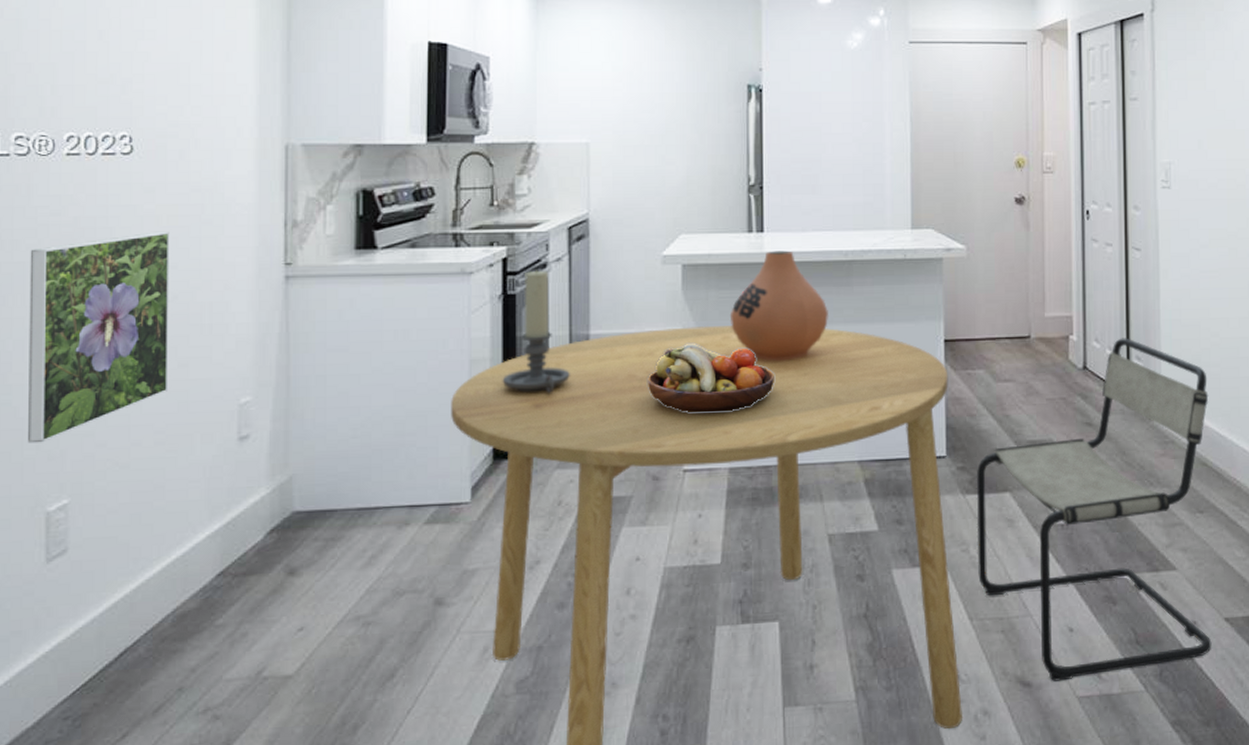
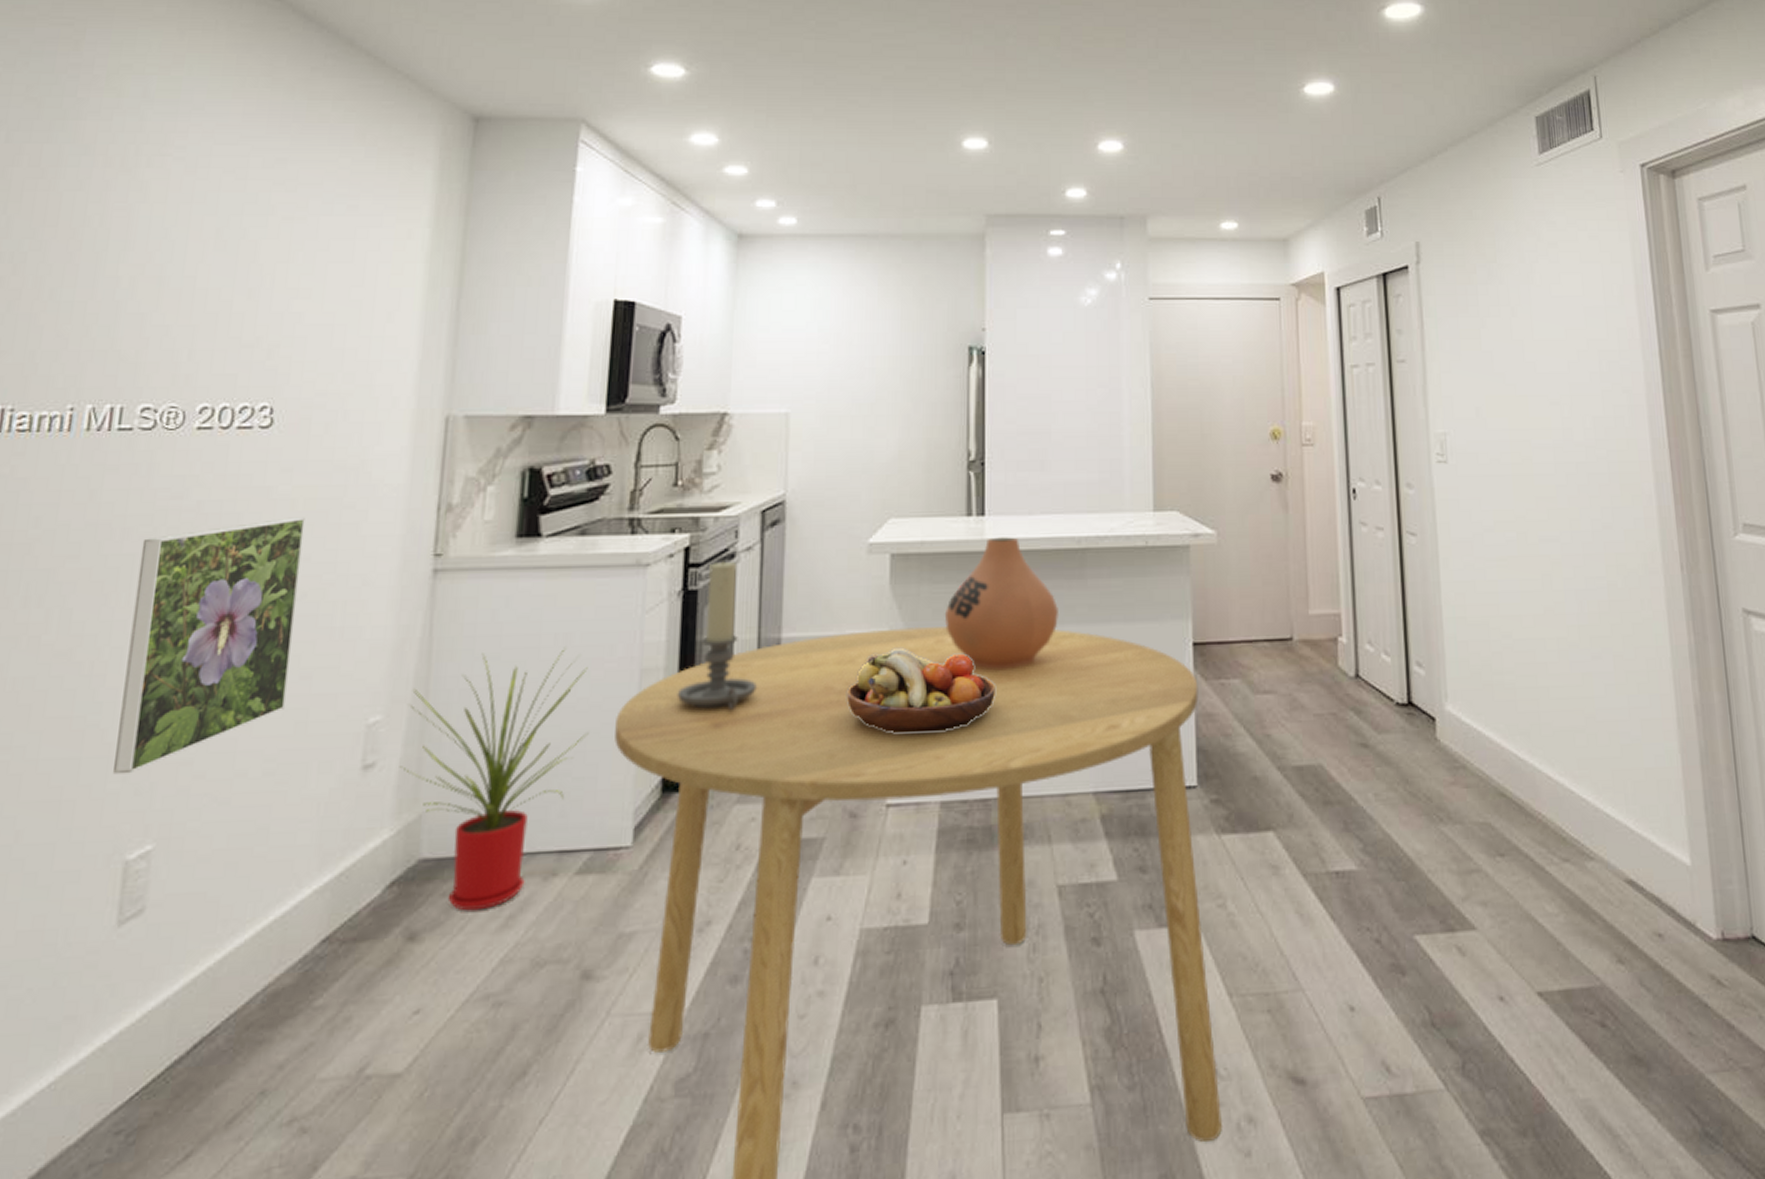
house plant: none [269,341,429,552] -> present [399,647,589,911]
chair: present [976,338,1212,681] -> none [1233,639,1524,1077]

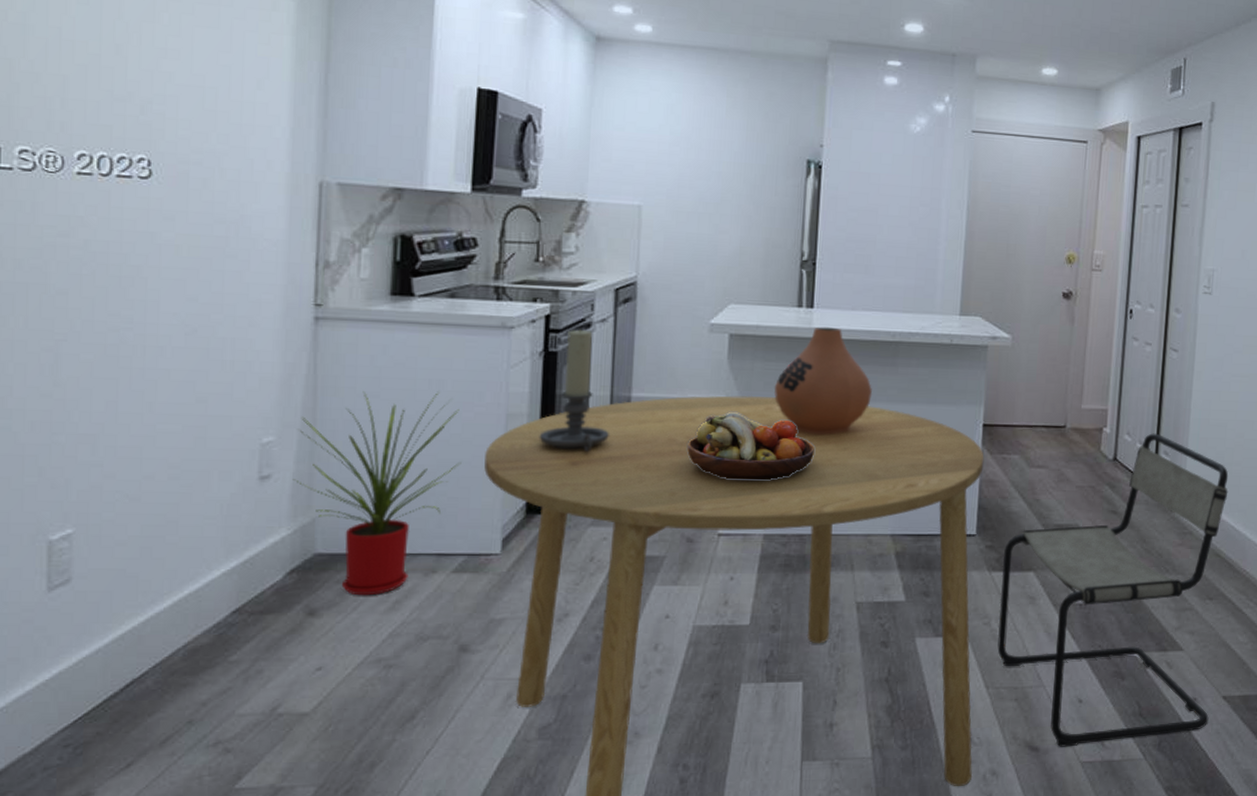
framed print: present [113,517,305,775] -> none [29,261,190,471]
chair: none [1233,639,1524,1077] -> present [997,433,1229,747]

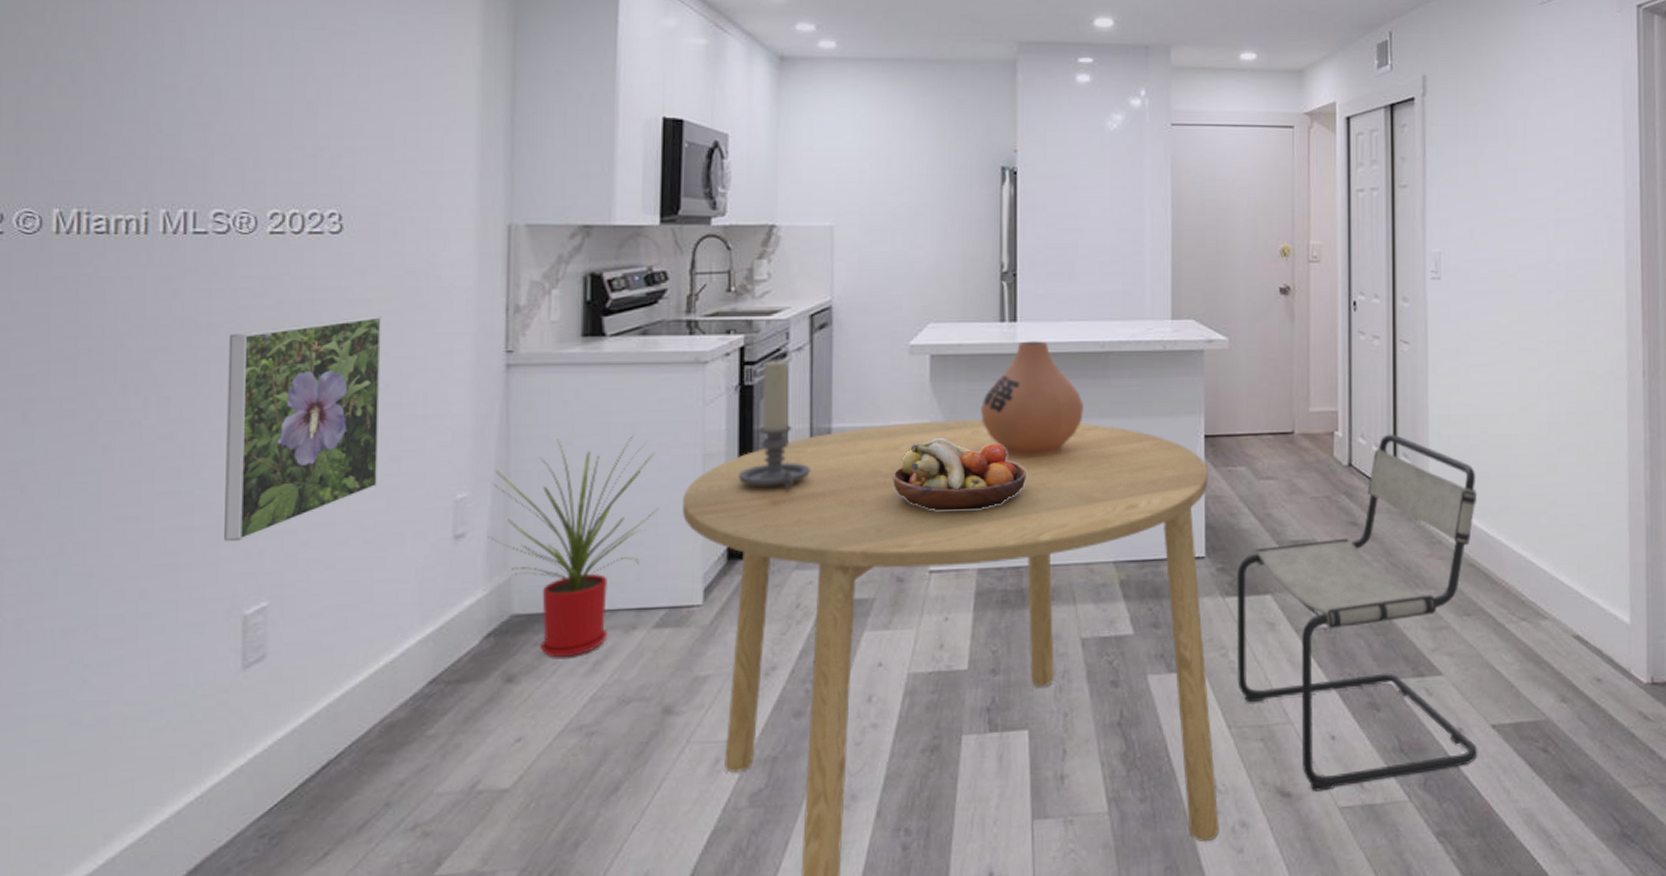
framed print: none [29,261,190,471] -> present [224,316,381,542]

